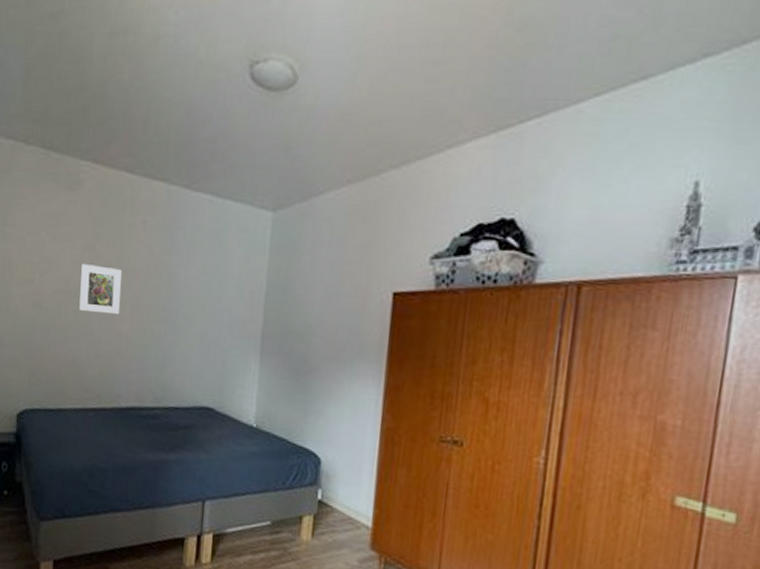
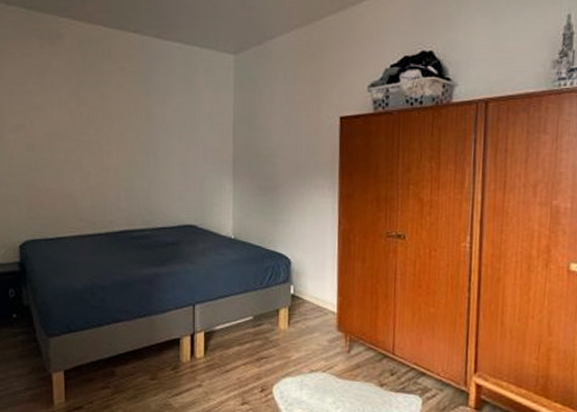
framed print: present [79,264,122,315] -> none [68,109,107,151]

